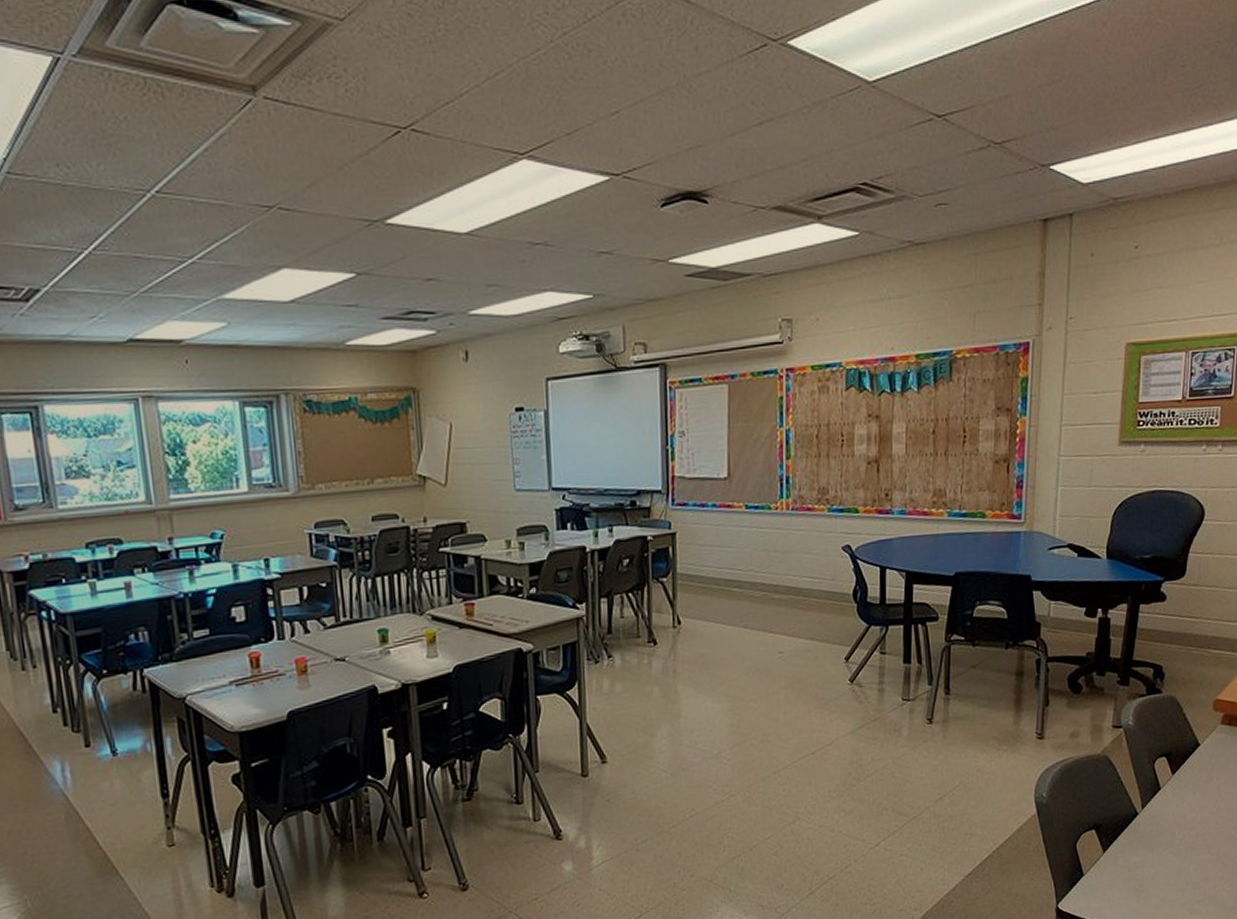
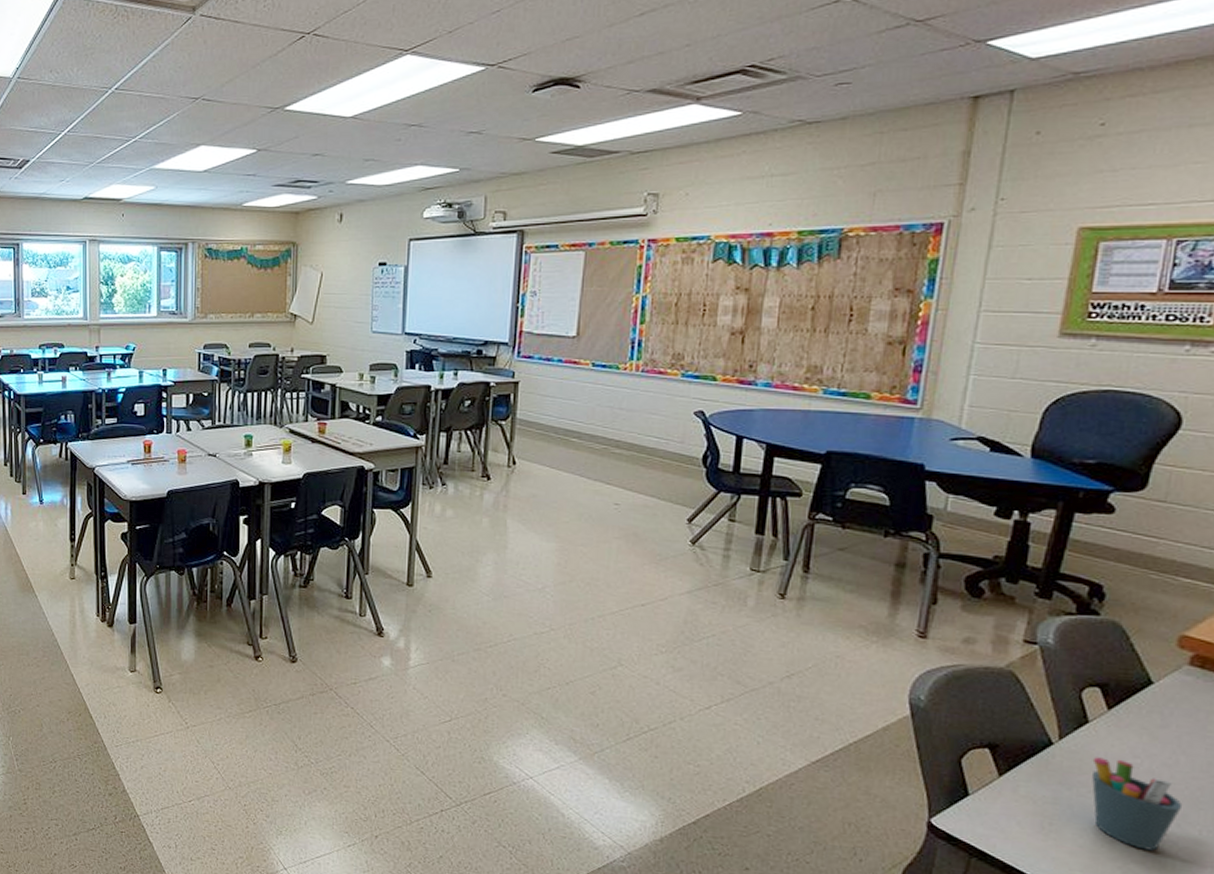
pen holder: none [1165,816,1225,890] -> present [1092,757,1183,851]

